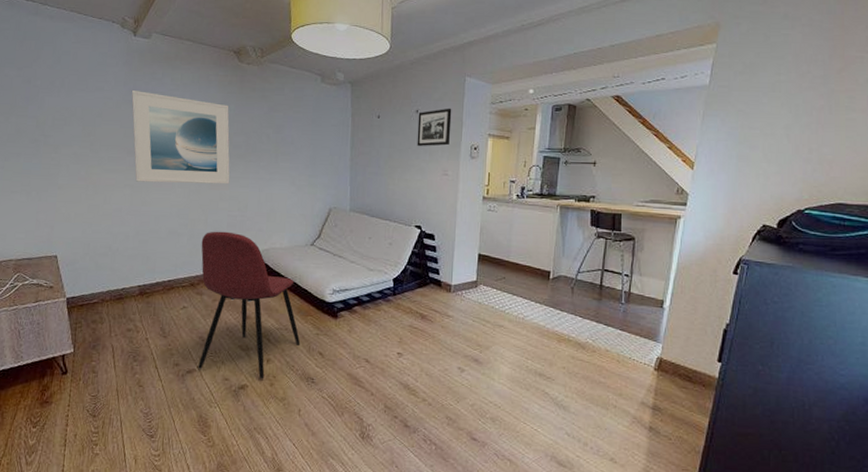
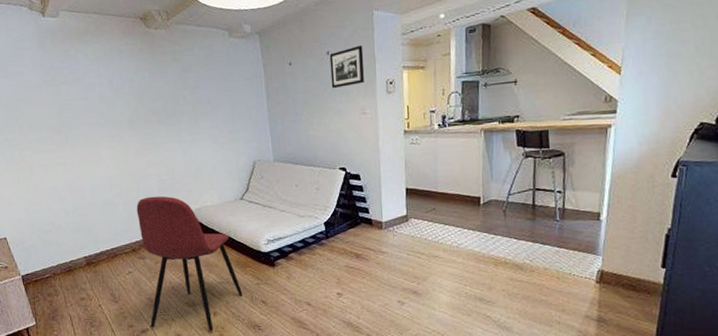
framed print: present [132,89,230,185] -> none [50,69,155,159]

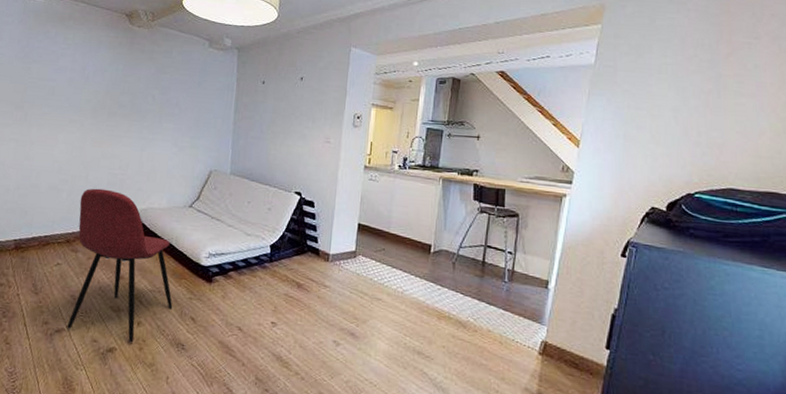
picture frame: present [329,45,365,88] -> none [300,76,336,114]

